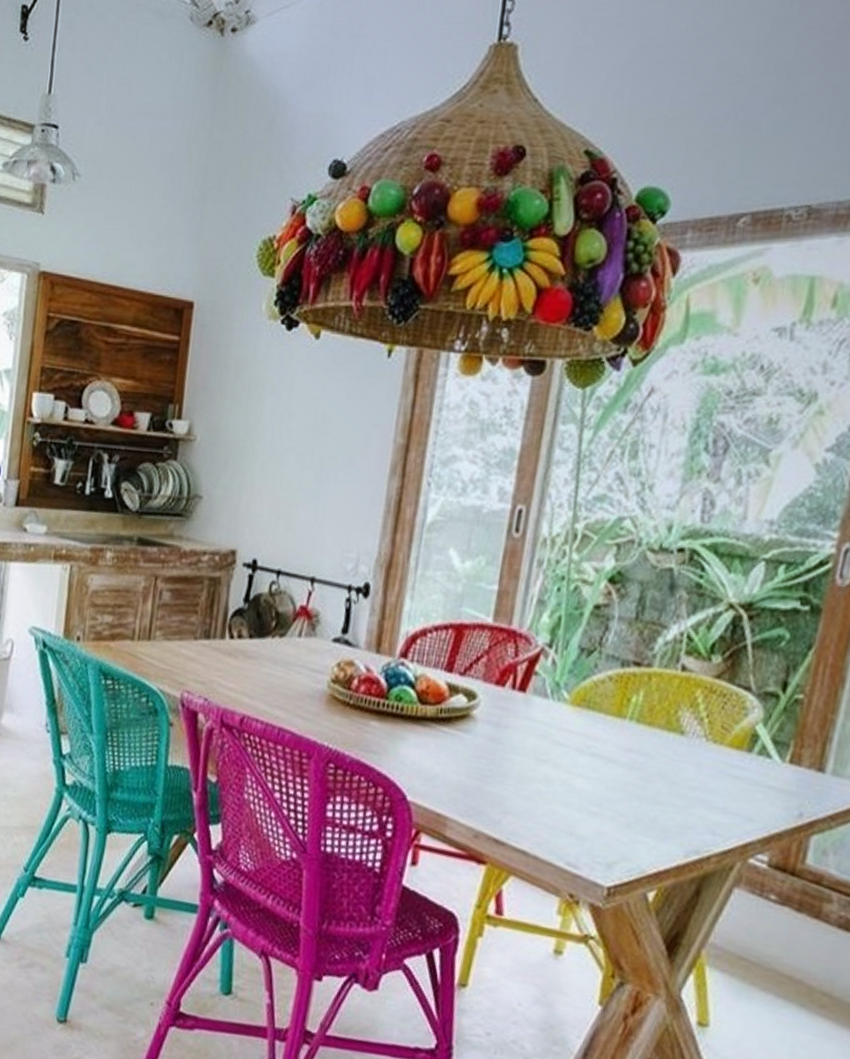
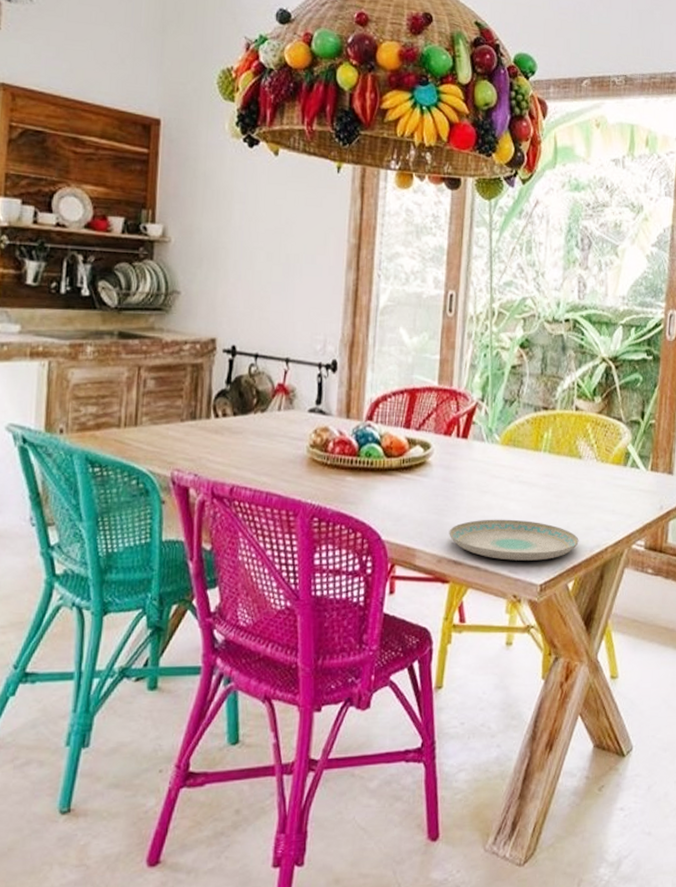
plate: none [491,794,670,858] -> present [449,519,579,561]

